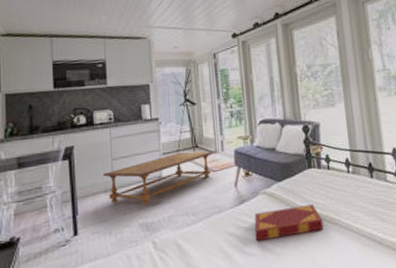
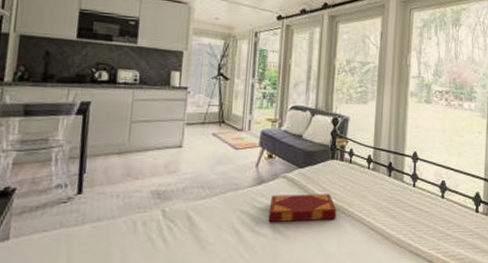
coffee table: present [103,151,213,206] -> none [119,125,239,174]

